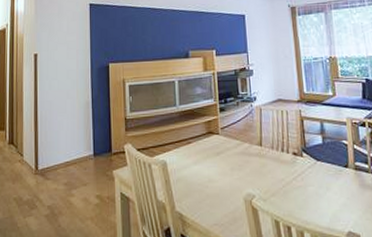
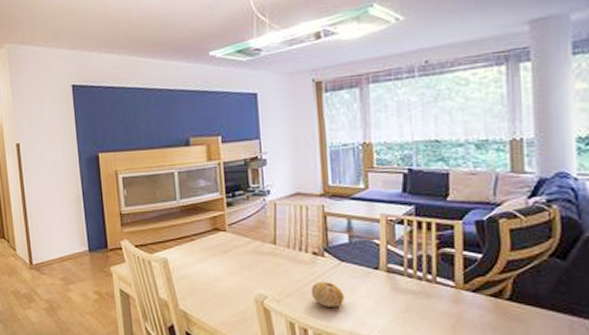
fruit: none [292,180,321,204] -> present [310,282,345,307]

